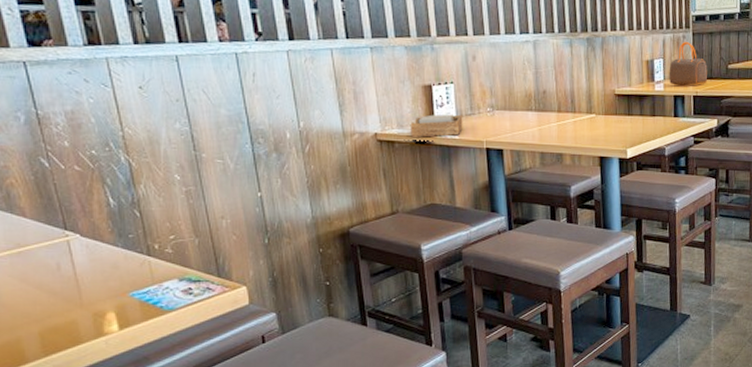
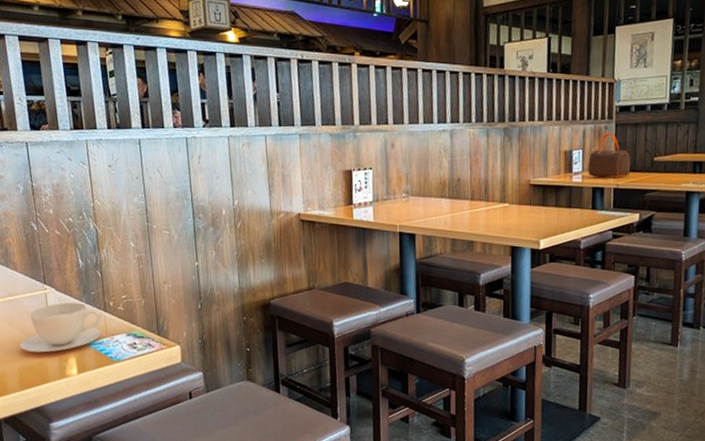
teacup: none [38,248,146,310] -> present [20,302,101,353]
napkin holder: present [410,114,463,138] -> none [329,198,379,220]

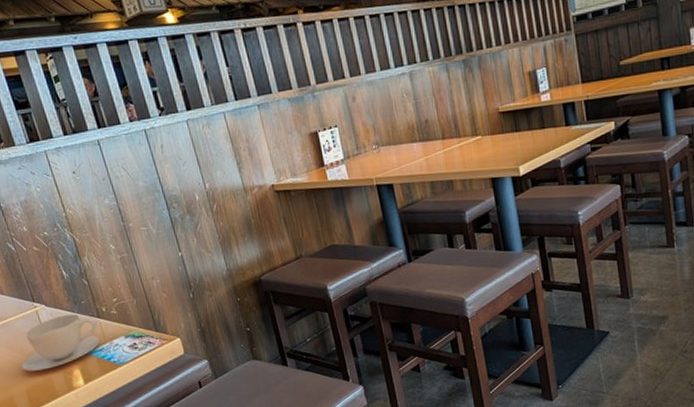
handbag: present [588,132,631,179] -> none [554,44,597,93]

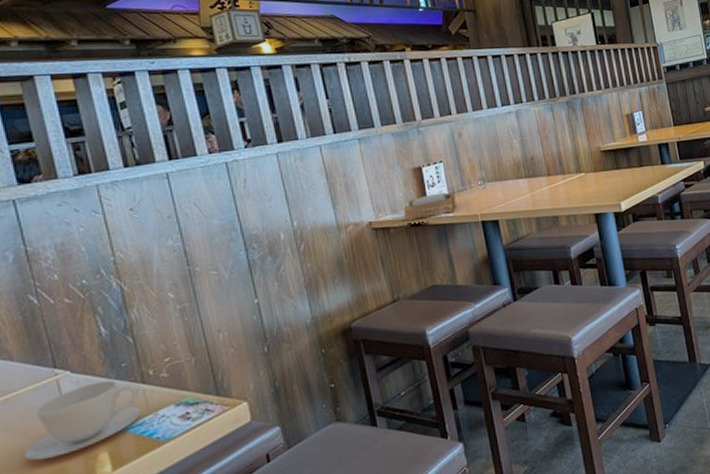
napkin holder: none [302,156,352,184] -> present [403,192,456,221]

